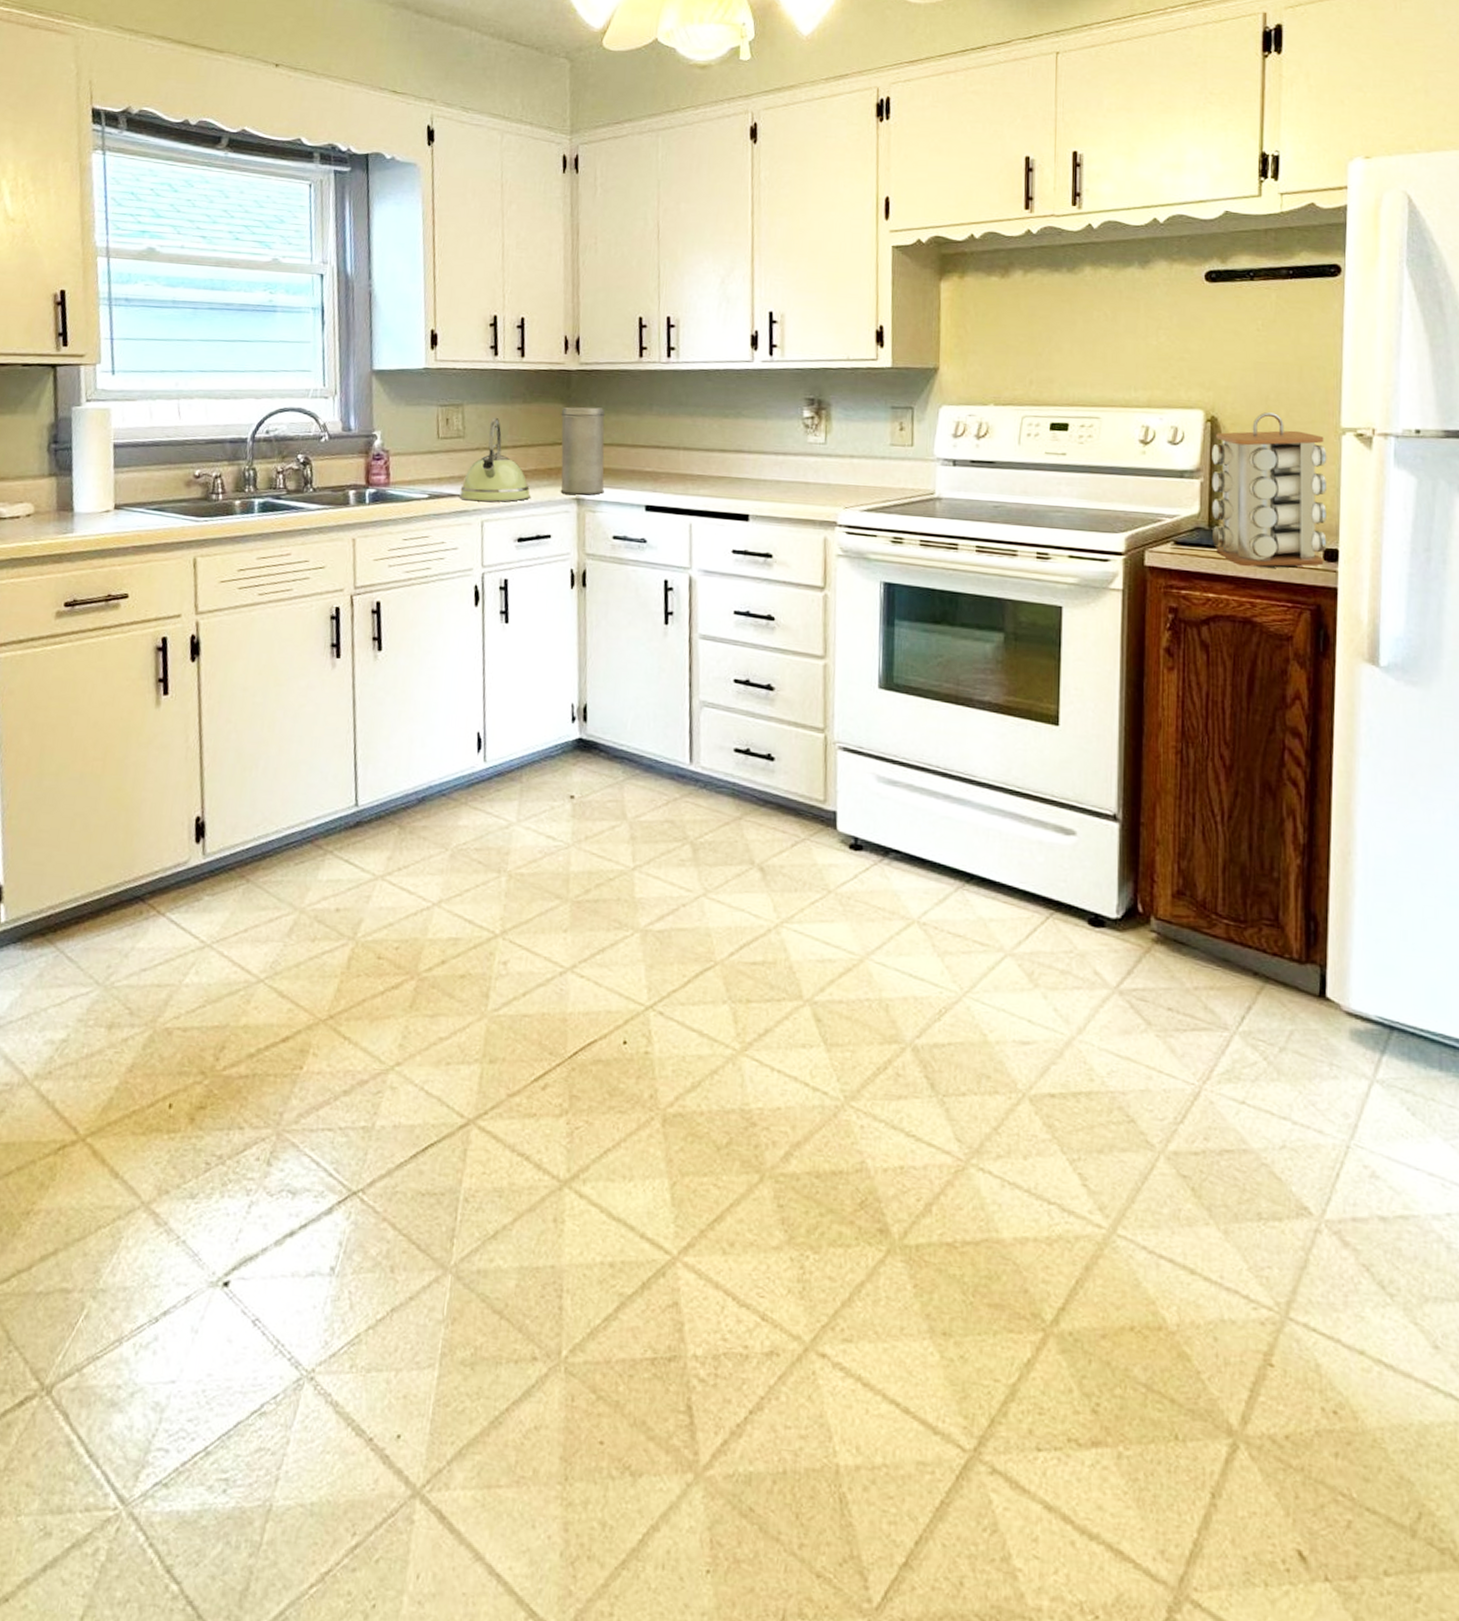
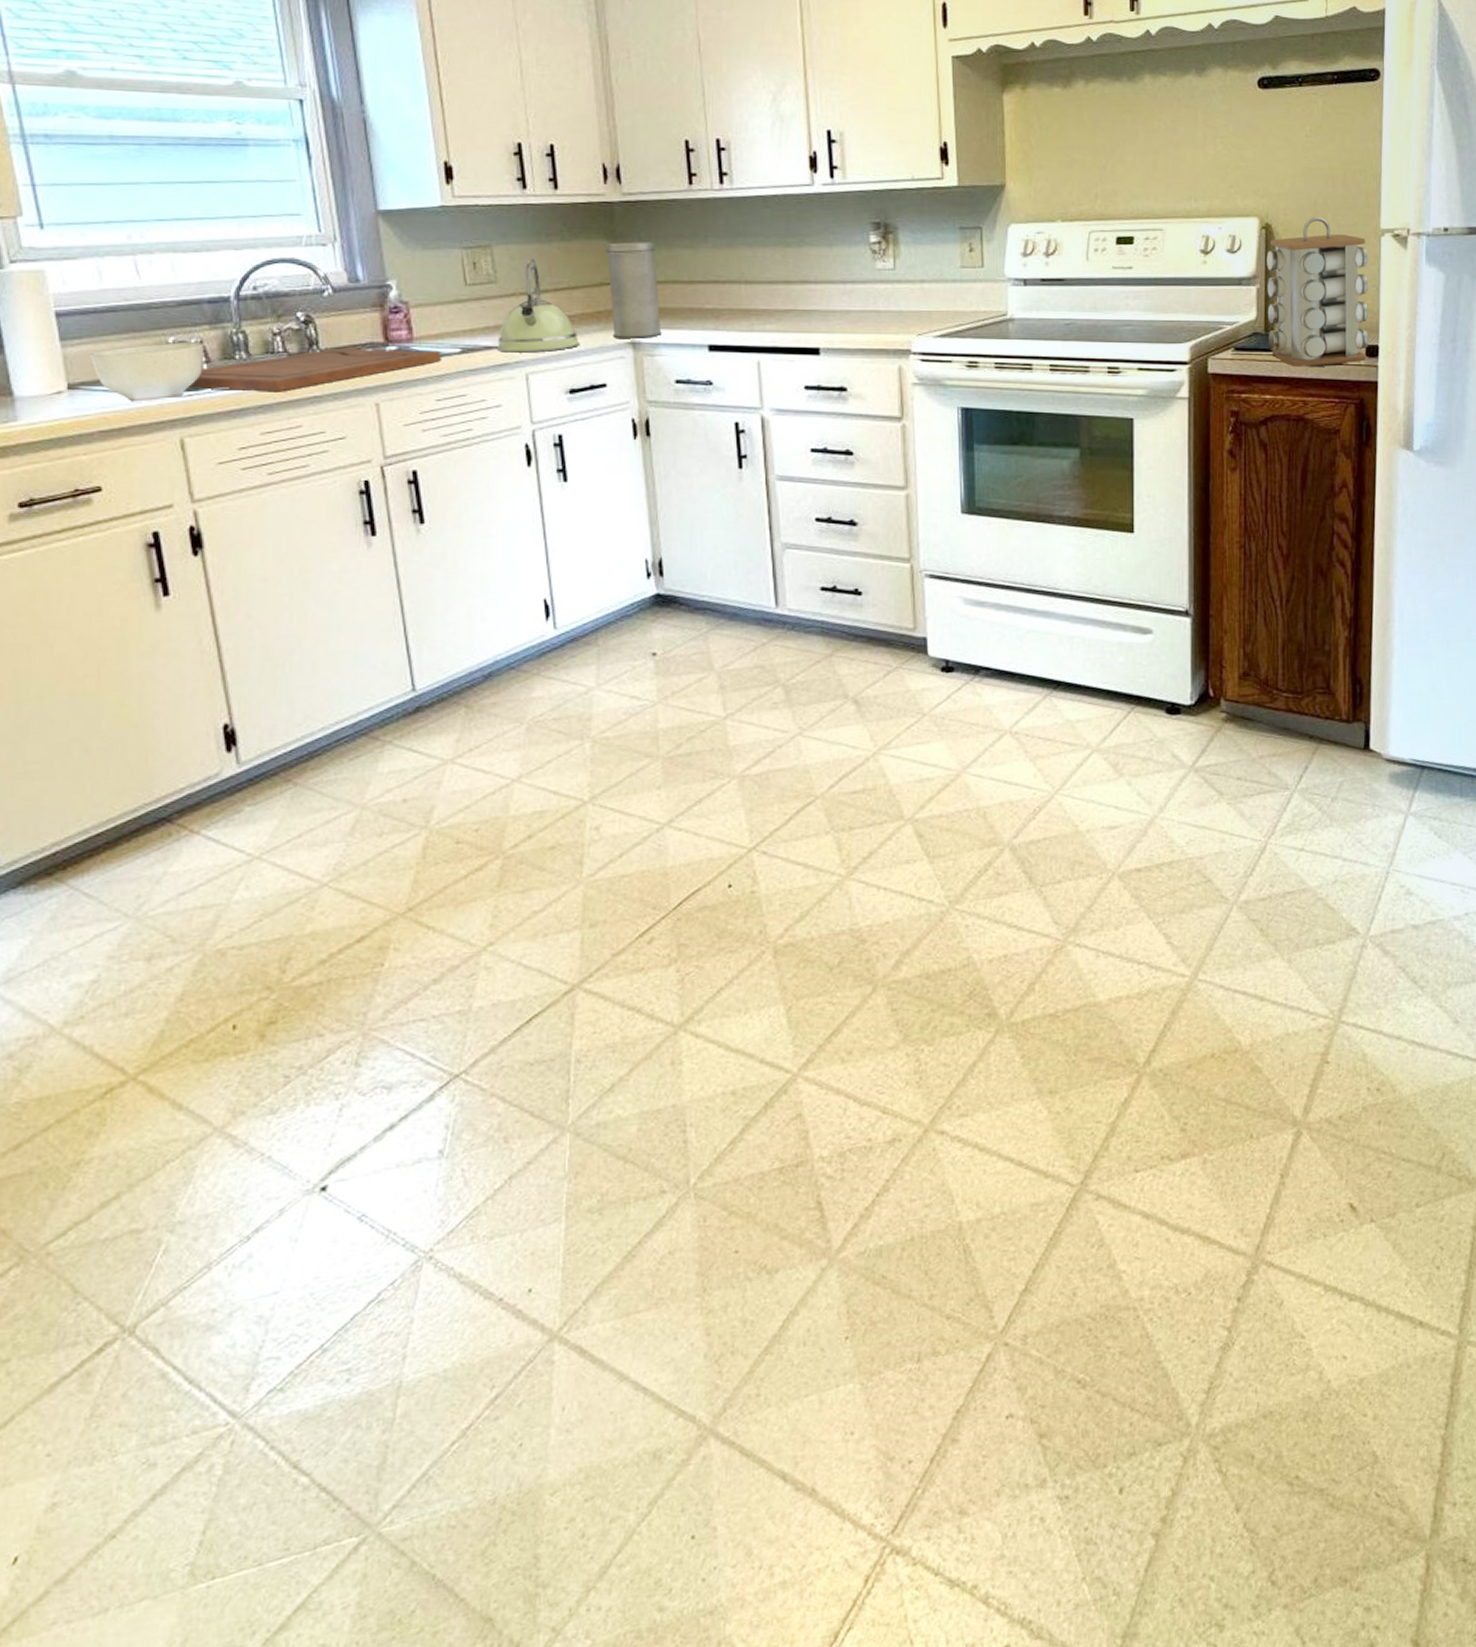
bowl: none [134,474,222,523] -> present [89,342,203,401]
cutting board: none [205,487,412,523] -> present [187,347,441,392]

